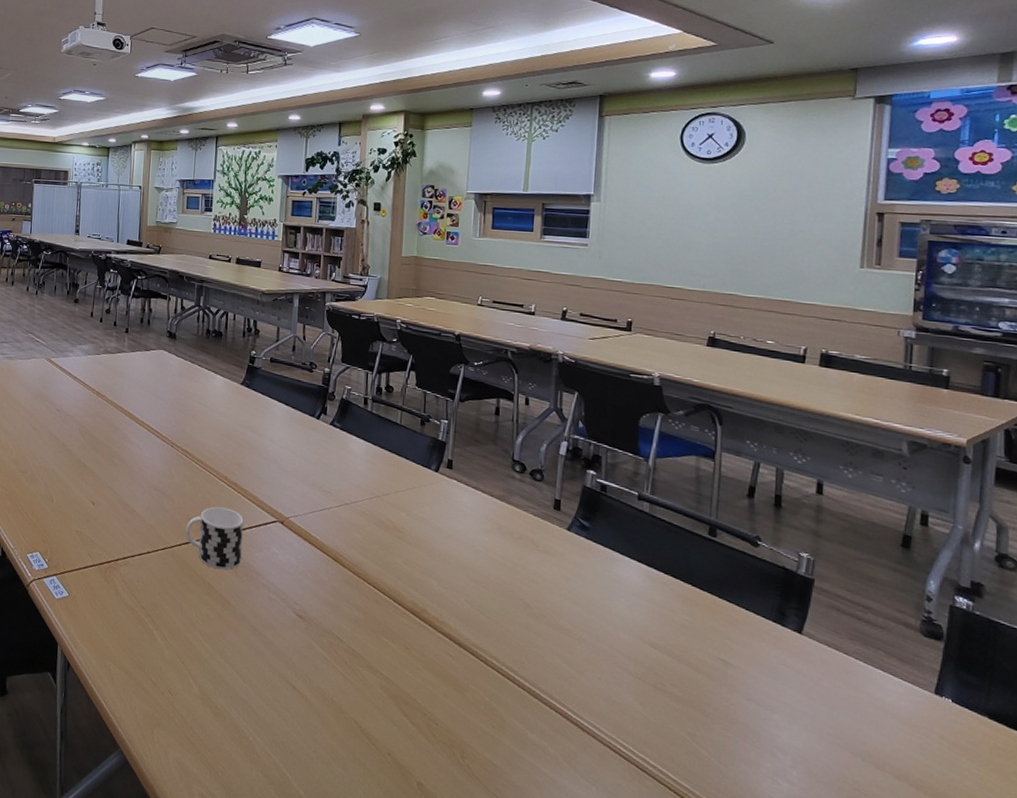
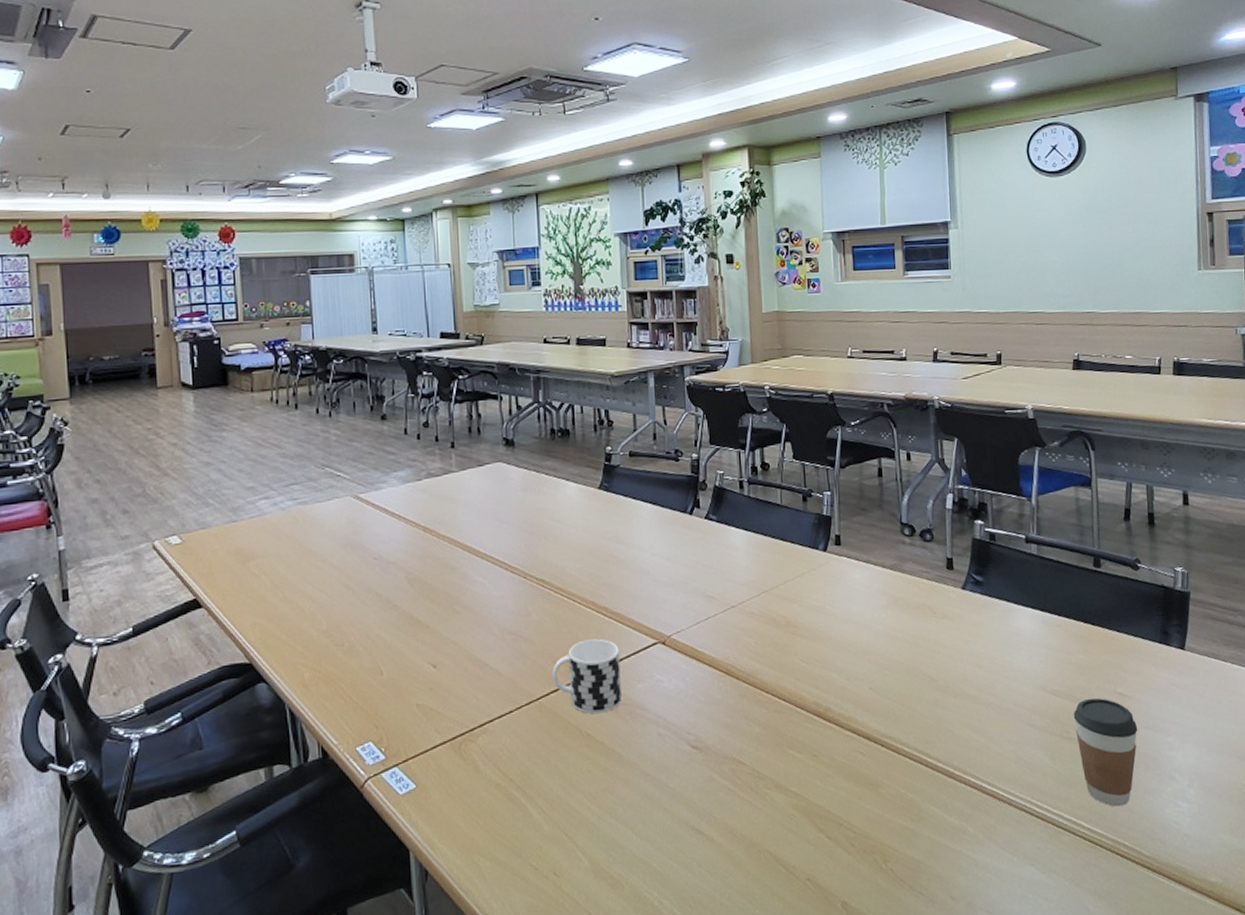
coffee cup: none [670,658,740,768] -> present [1073,698,1138,807]

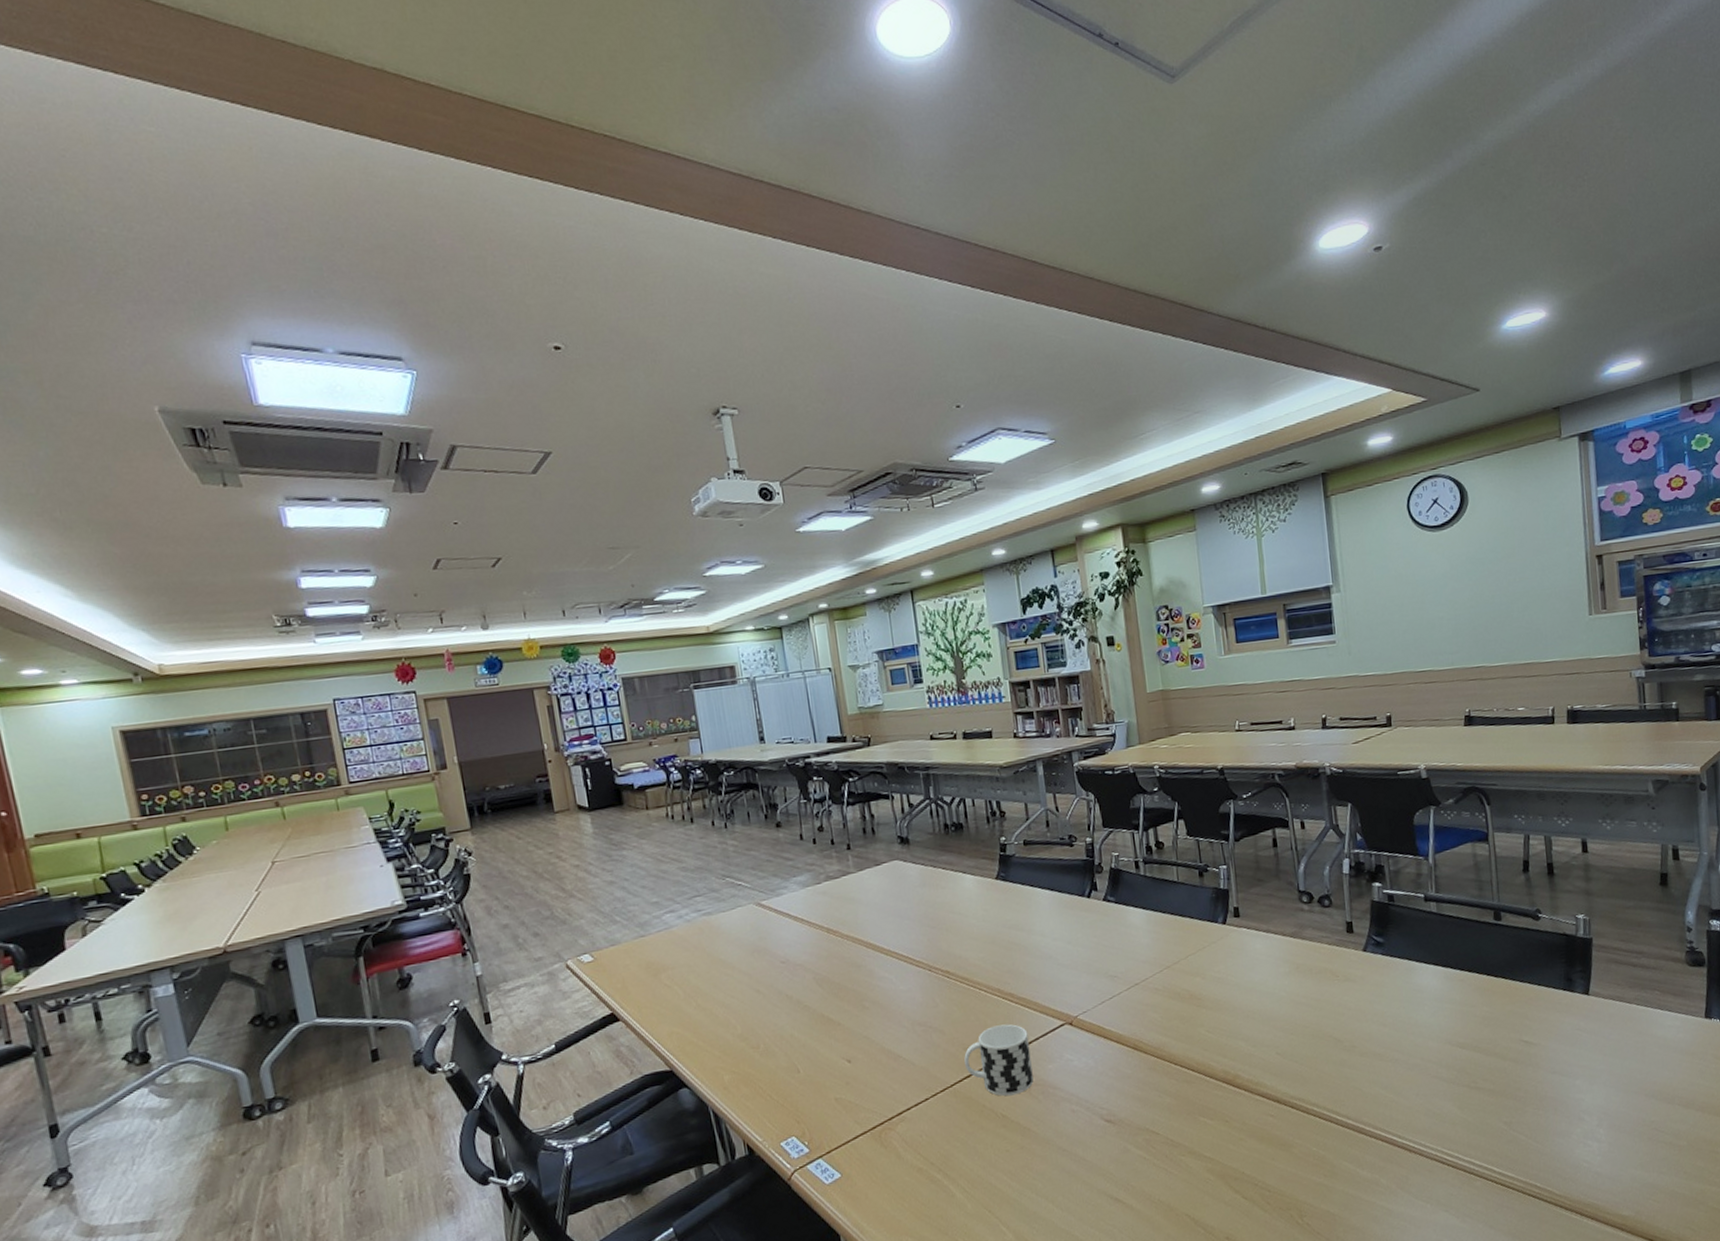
coffee cup: present [1073,698,1138,807] -> none [1480,1047,1545,1151]

